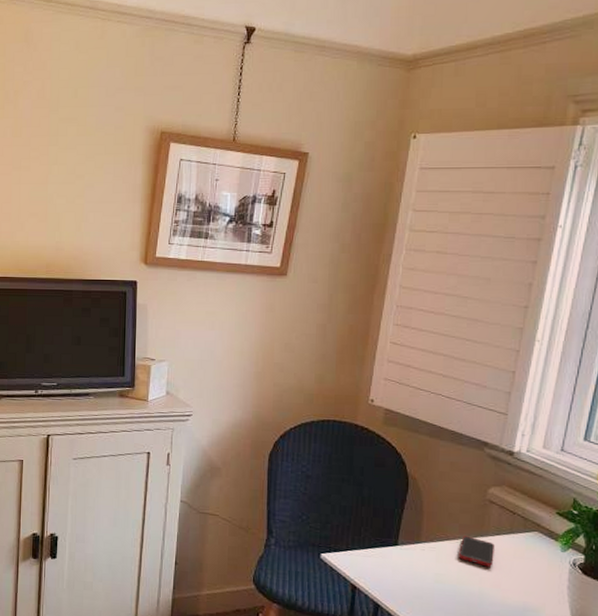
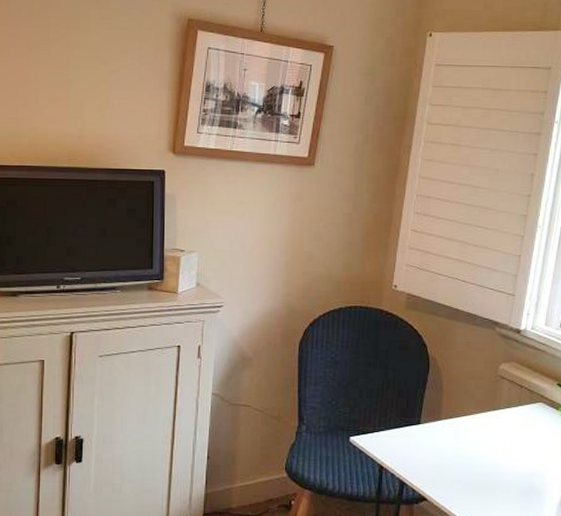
cell phone: present [459,536,494,567] -> none [475,410,505,438]

